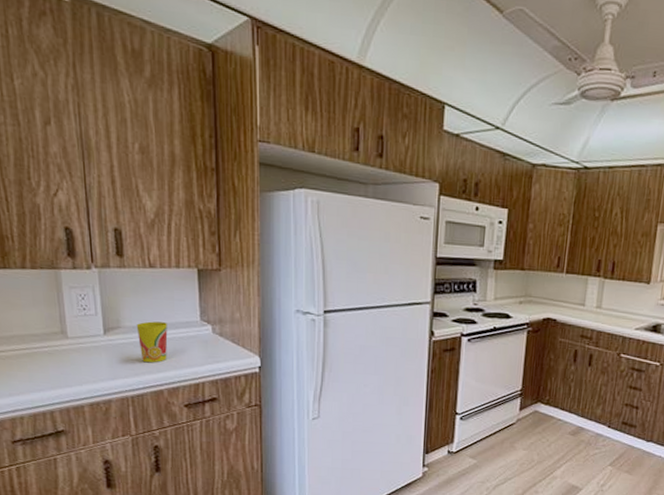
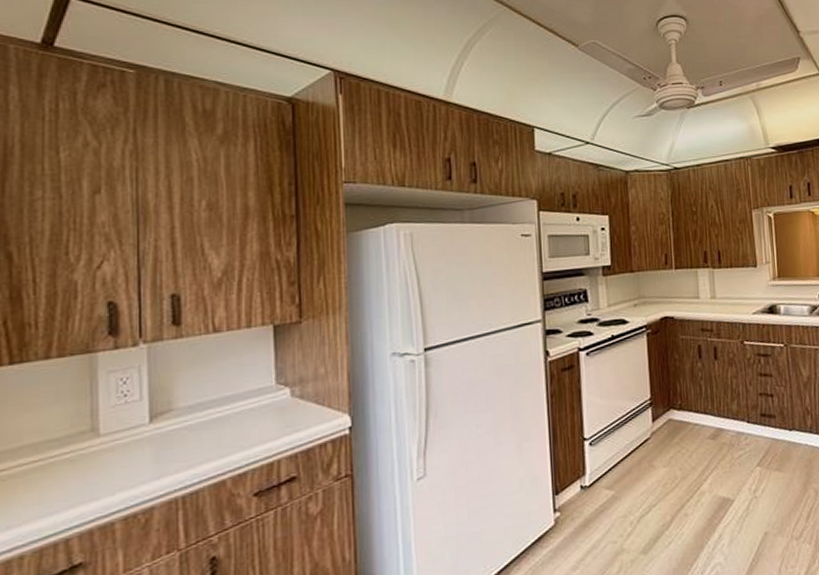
cup: present [136,321,168,363] -> none [193,394,234,449]

